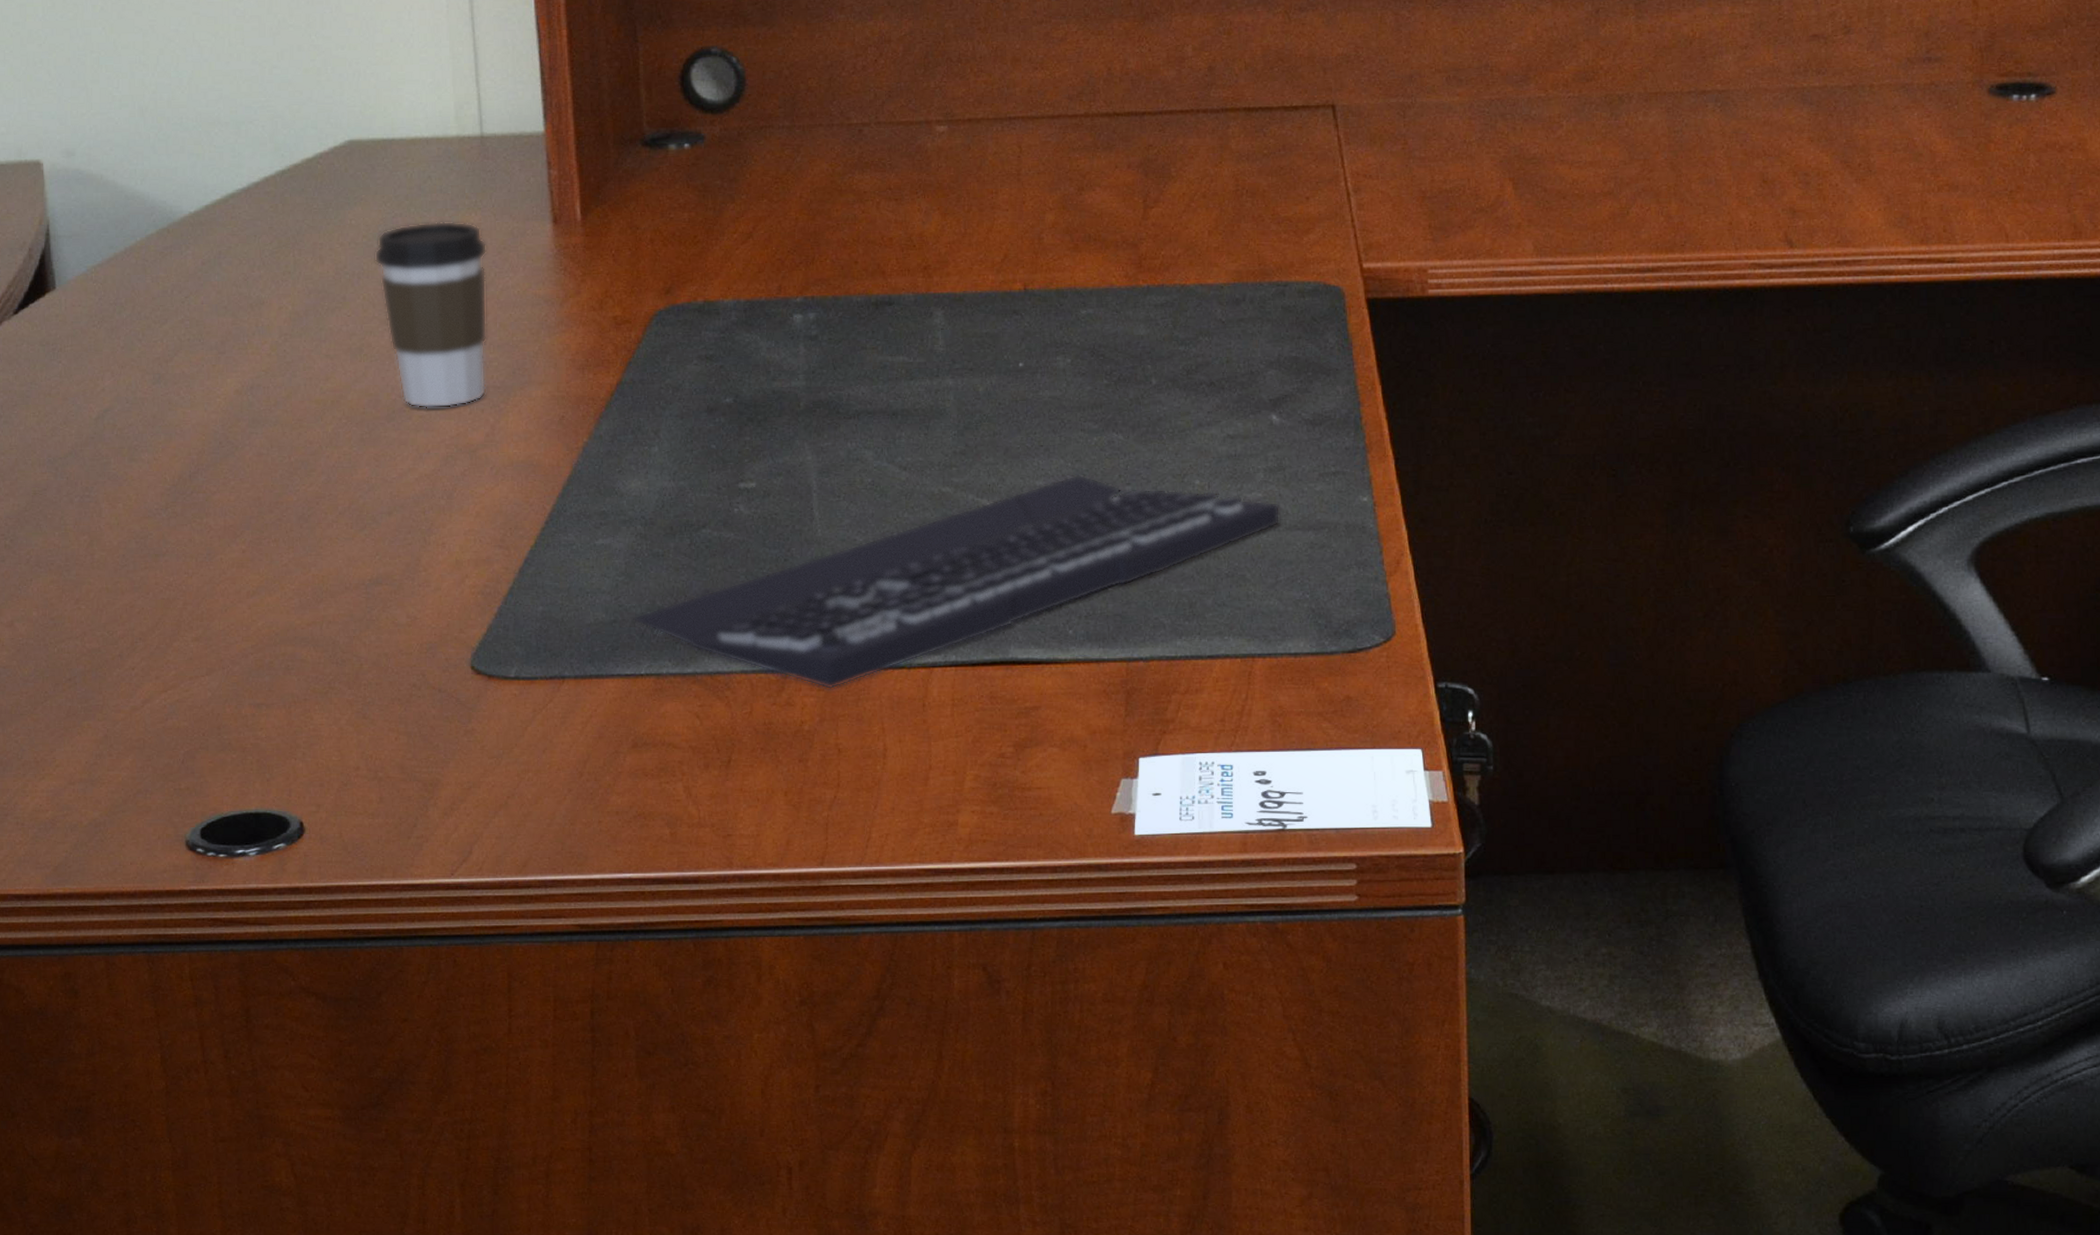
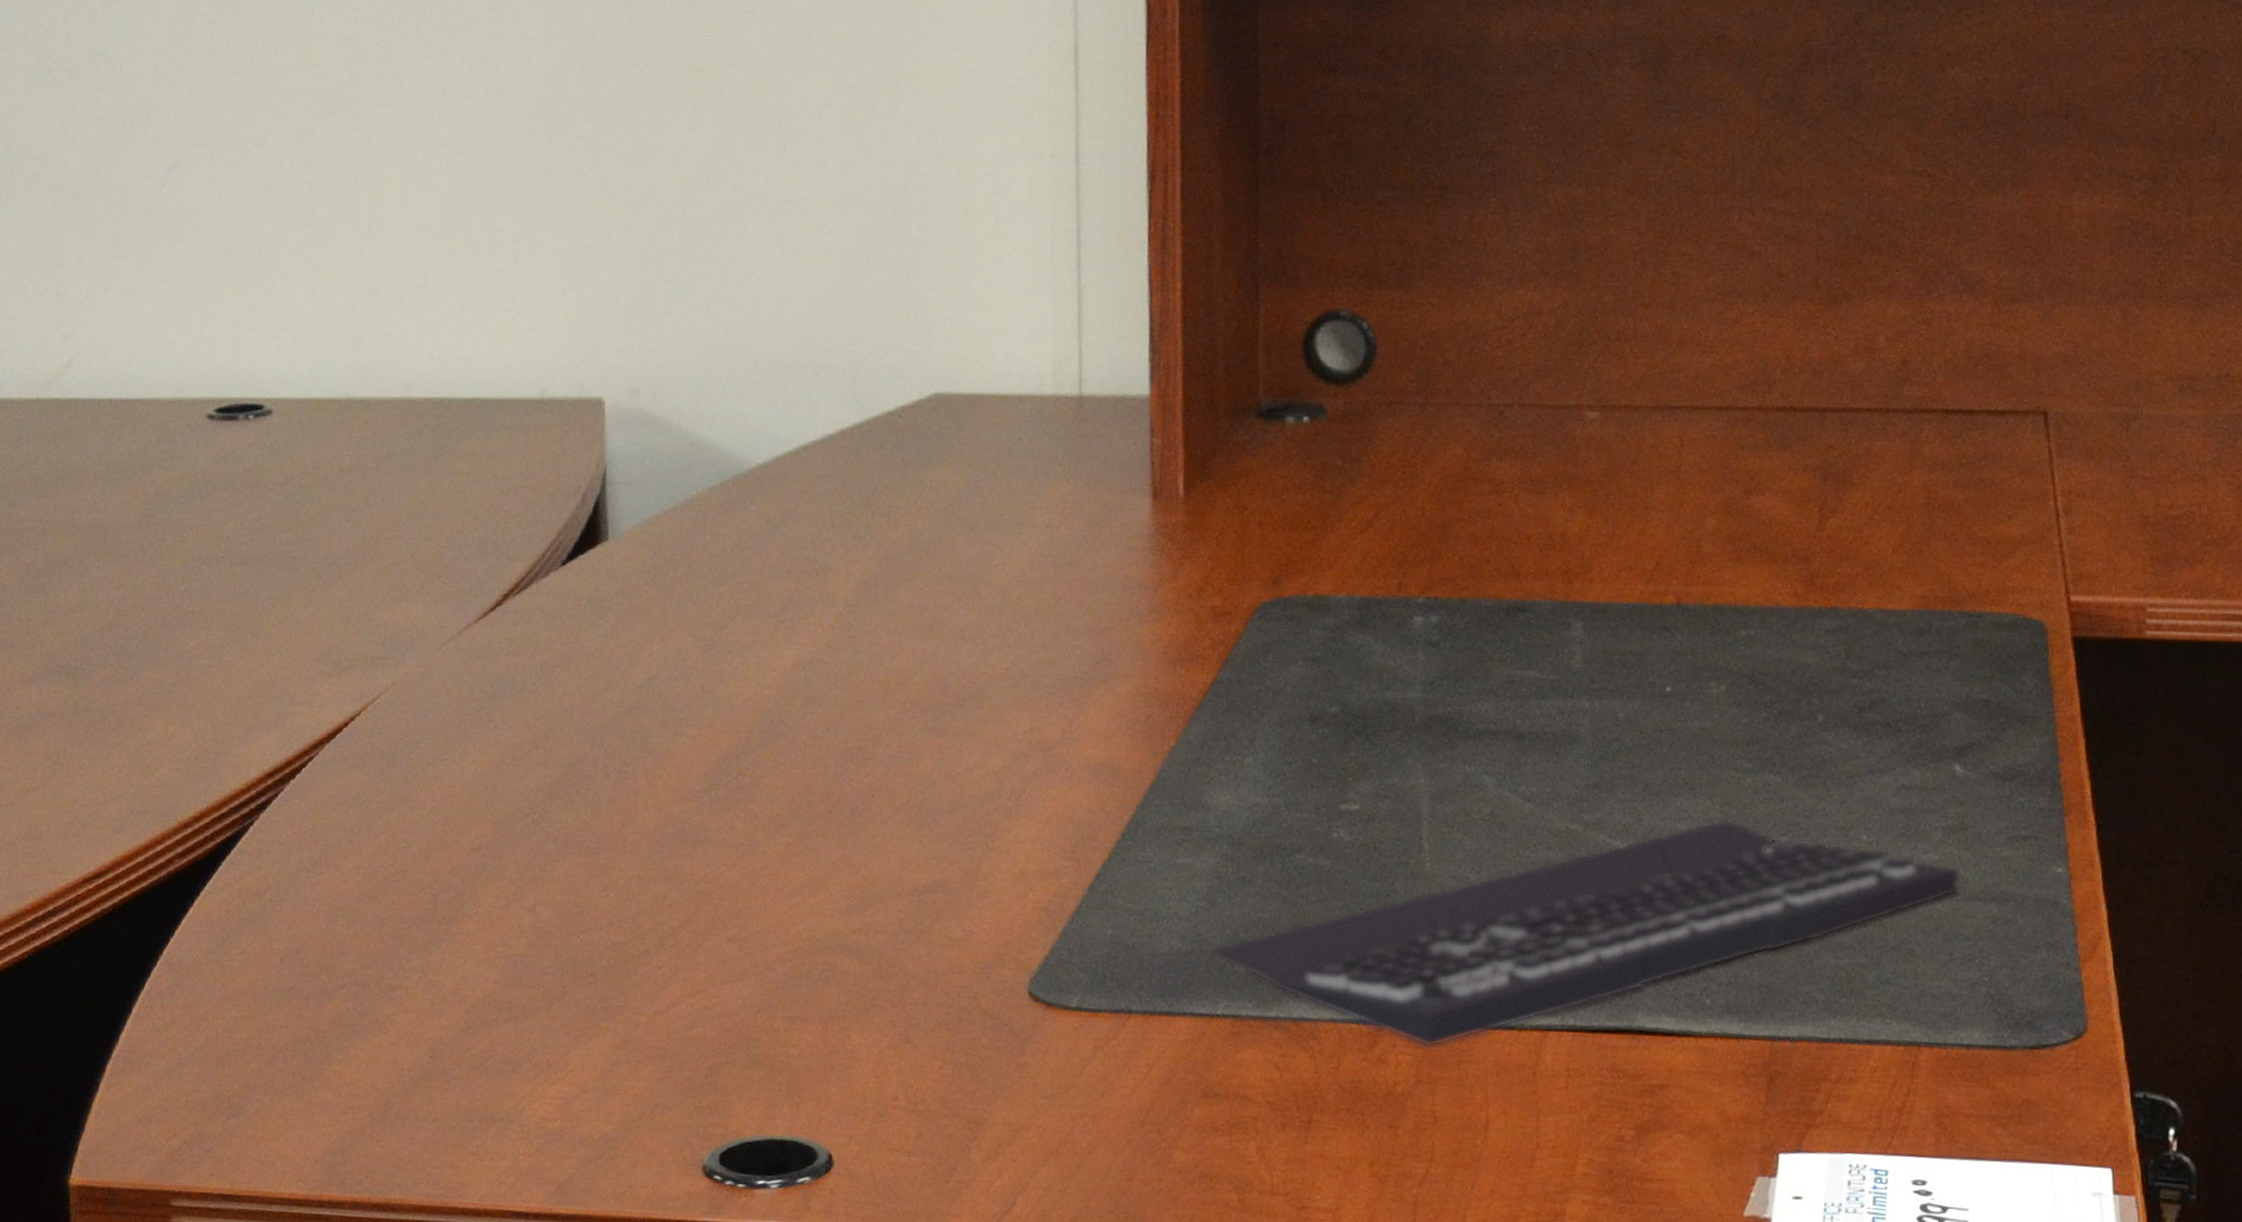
coffee cup: present [374,221,487,408] -> none [953,488,1078,698]

